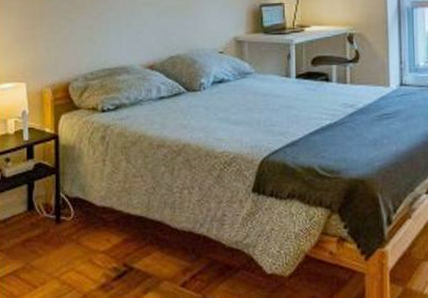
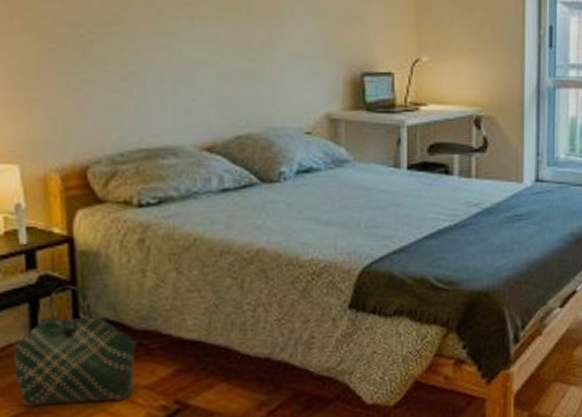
tote bag: none [16,171,98,264] -> present [14,285,137,407]

